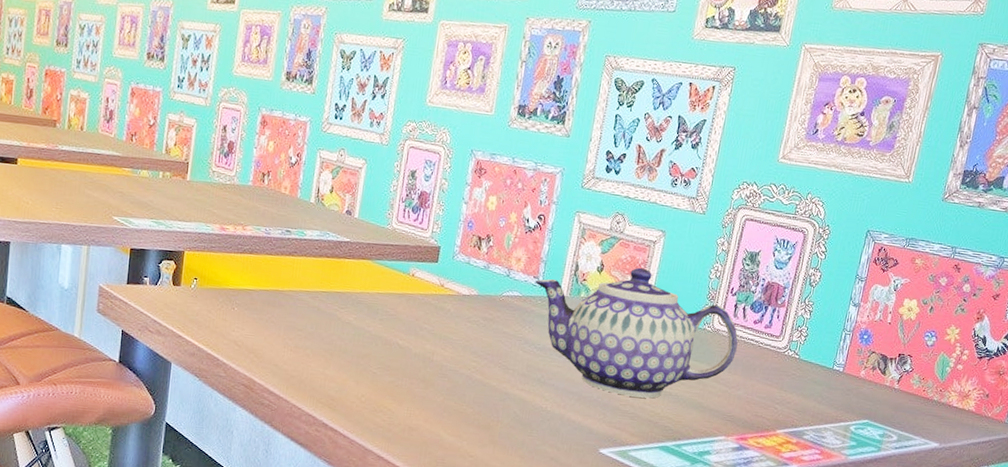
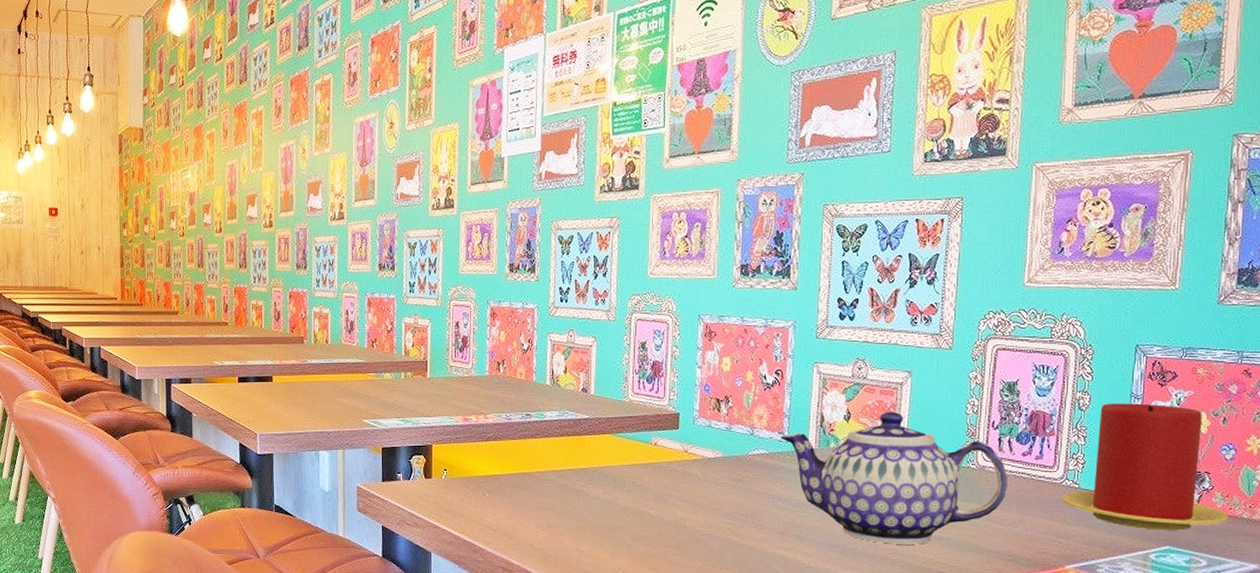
candle: none [782,282,922,407] -> present [1061,403,1228,531]

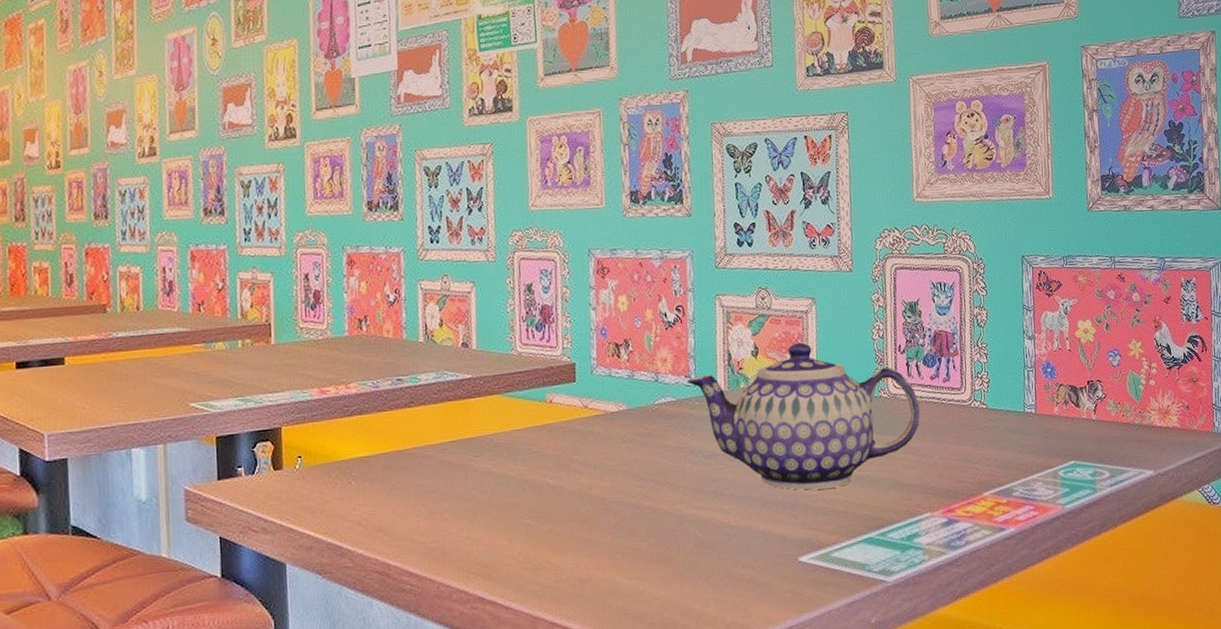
candle: present [1061,403,1228,531] -> none [971,315,1123,446]

